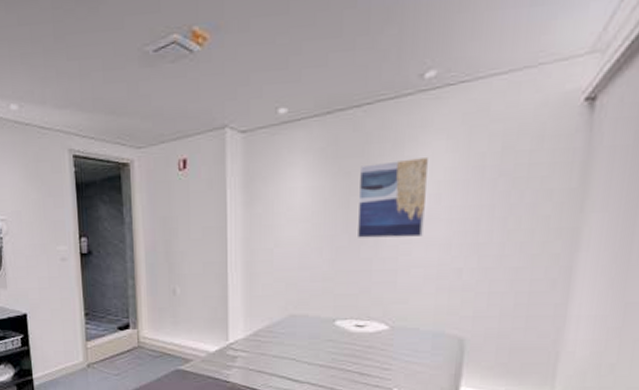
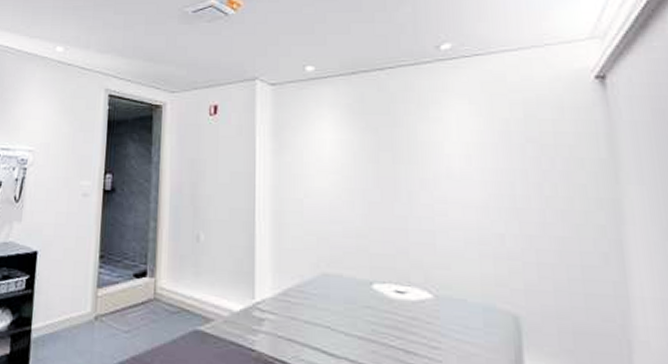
wall art: present [358,158,428,238] -> none [388,119,457,197]

